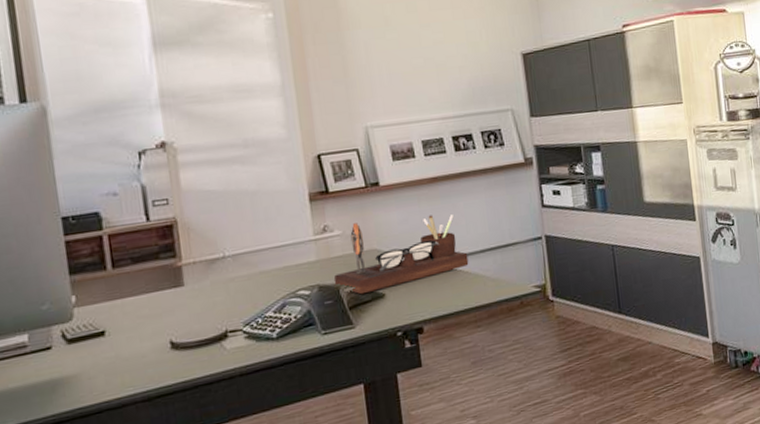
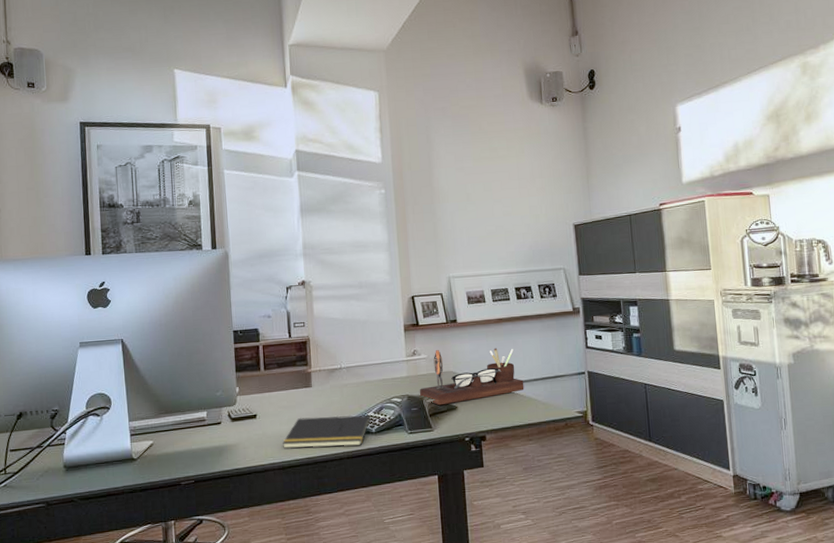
notepad: none [146,316,270,373] -> present [283,415,371,449]

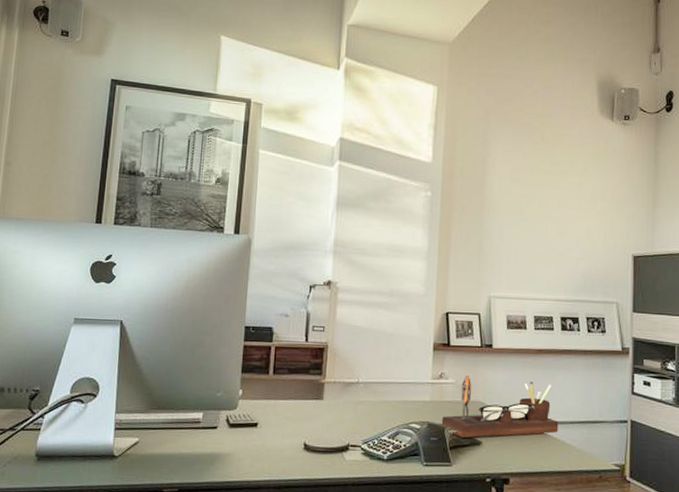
notepad: present [283,415,371,449] -> none [282,433,384,472]

